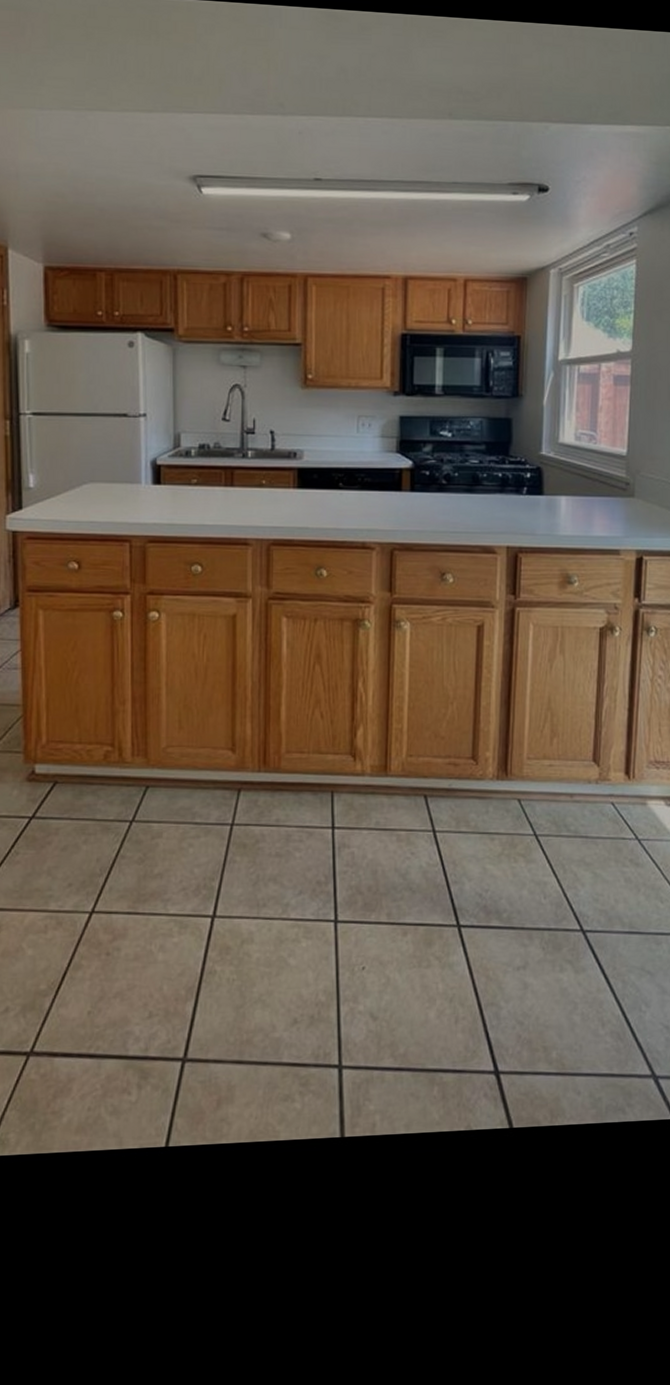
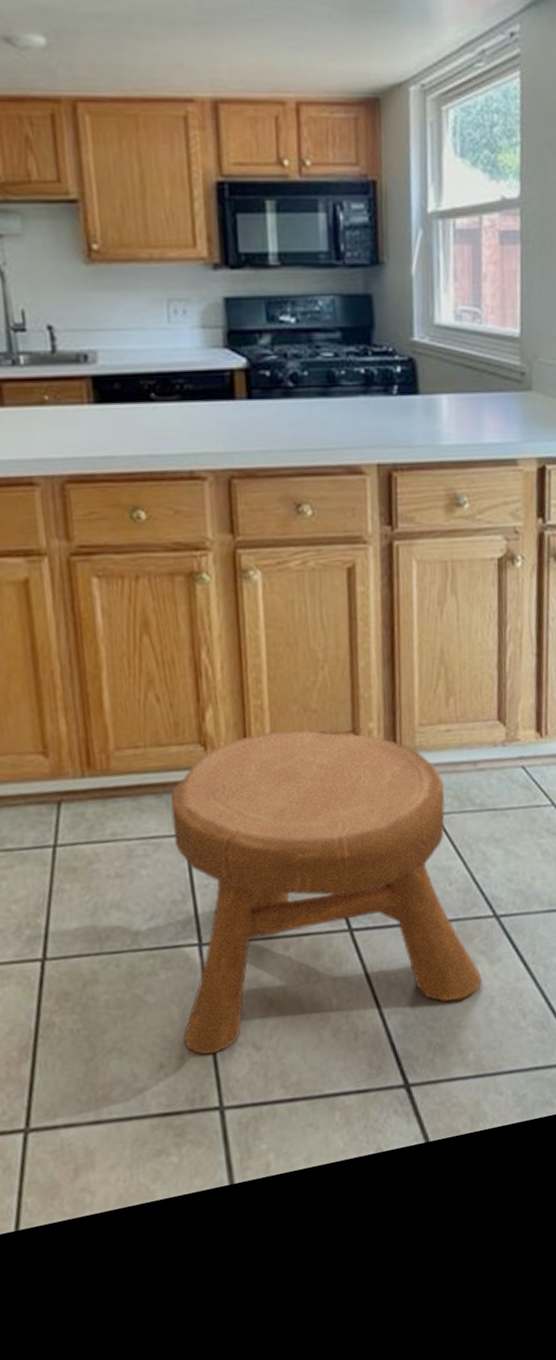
stool: none [315,751,567,1018] -> present [170,729,482,1055]

